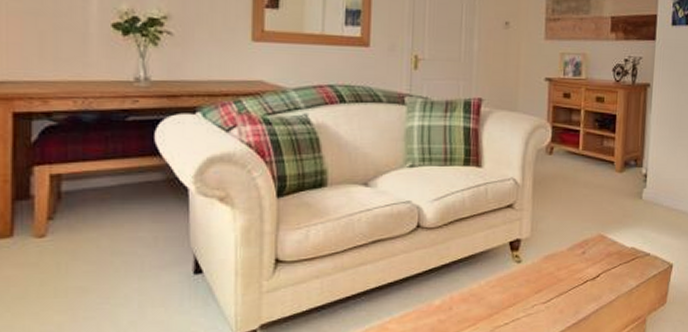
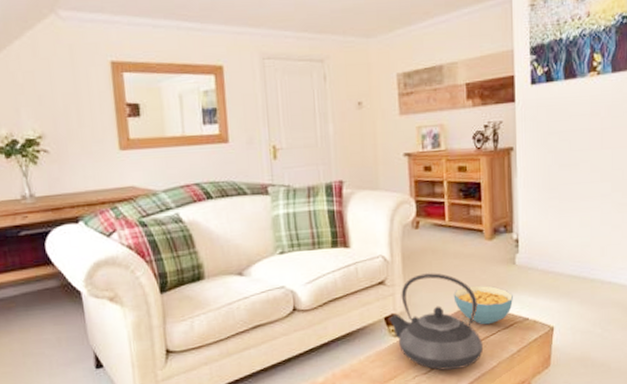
teapot: none [513,200,604,302] -> present [389,273,483,370]
cereal bowl: none [579,216,637,257] -> present [453,285,513,325]

